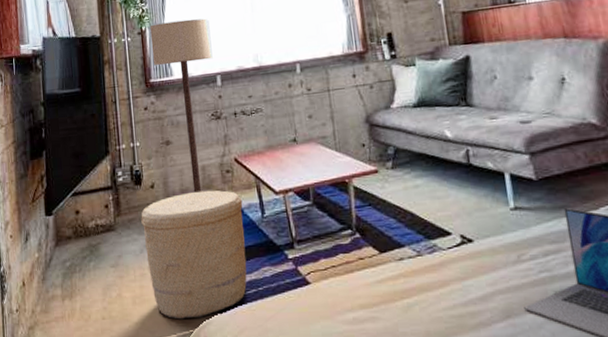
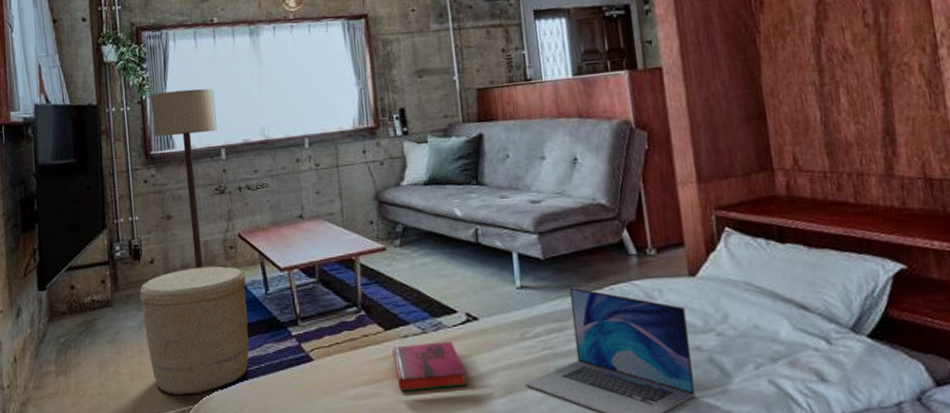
hardback book: none [388,264,465,317] -> present [392,341,468,393]

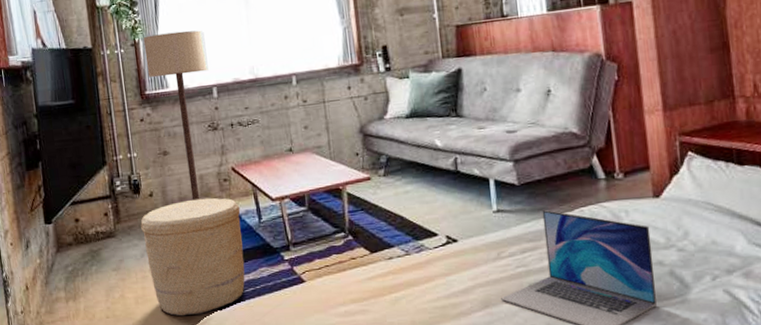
hardback book: present [392,341,468,393] -> none [378,262,448,309]

